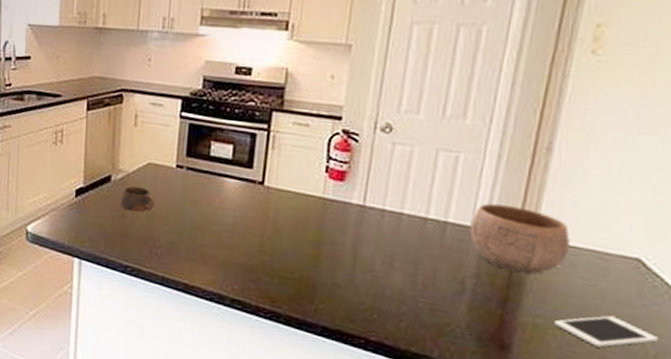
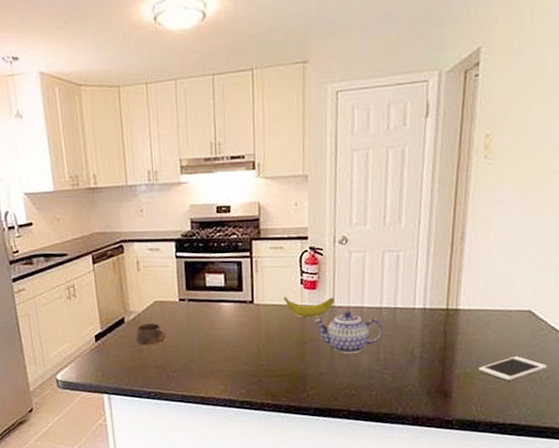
banana: none [300,184,367,215] -> present [282,297,335,318]
teapot: none [336,214,426,269] -> present [314,311,383,354]
bowl: present [469,203,570,274] -> none [413,286,483,337]

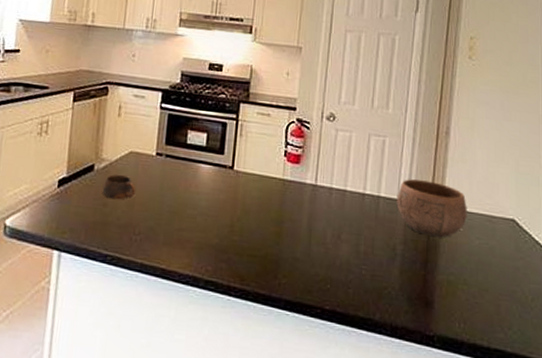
banana: present [282,297,335,318] -> none [264,167,318,194]
teapot: present [314,311,383,354] -> none [294,192,365,241]
bowl: none [413,286,483,337] -> present [396,179,467,238]
cell phone: present [479,356,548,381] -> none [462,269,533,297]

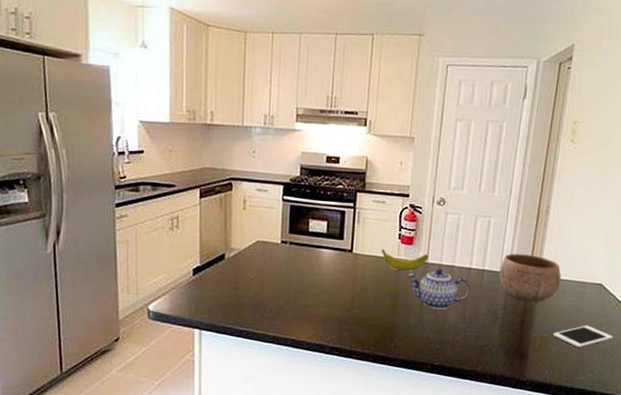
cup: present [102,174,136,200] -> none [234,261,264,284]
banana: none [264,167,318,194] -> present [380,249,429,272]
teapot: none [294,192,365,241] -> present [408,268,471,310]
cell phone: none [462,269,533,297] -> present [553,325,613,348]

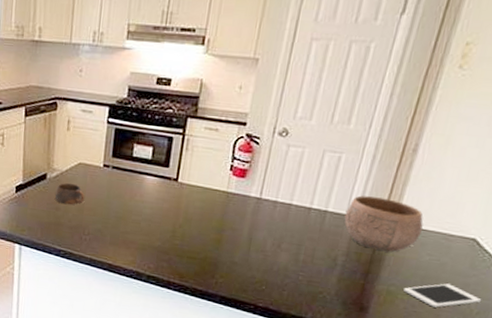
cup: none [234,261,264,284] -> present [54,183,84,205]
banana: present [380,249,429,272] -> none [208,180,263,206]
teapot: present [408,268,471,310] -> none [237,205,309,250]

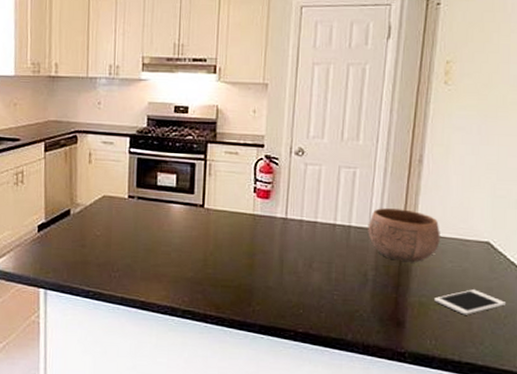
cup: present [54,183,84,205] -> none [80,217,111,241]

